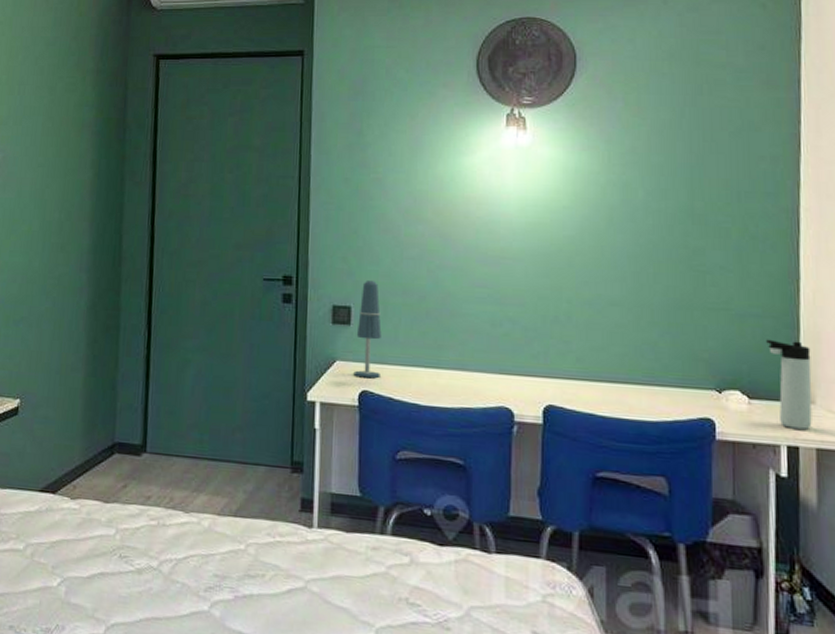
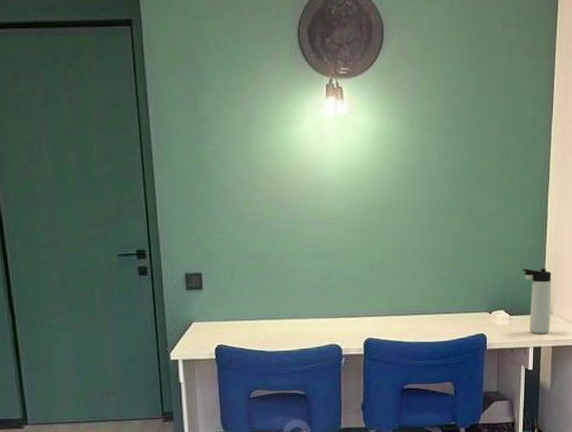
desk lamp: present [353,279,382,379] -> none [208,247,232,335]

